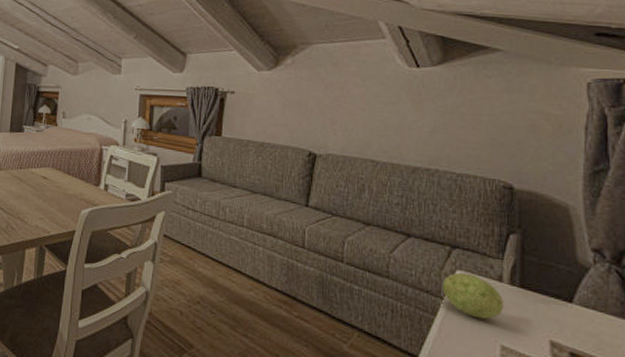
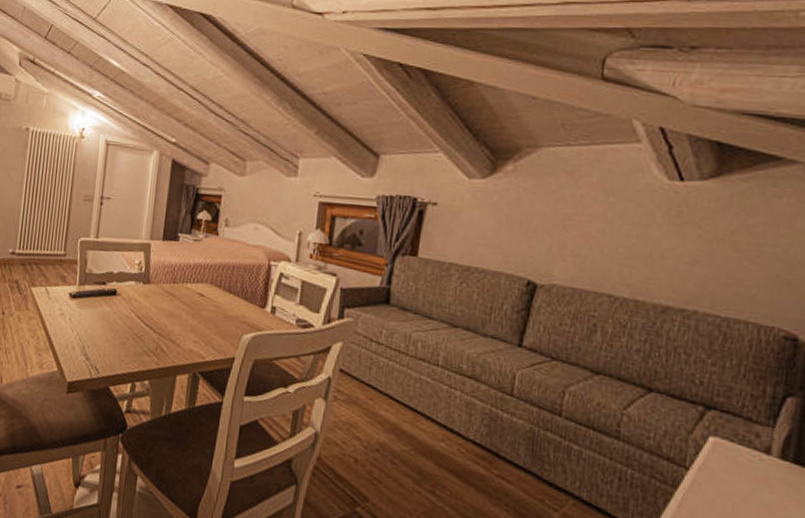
decorative ball: present [443,272,504,319] -> none [688,439,770,499]

